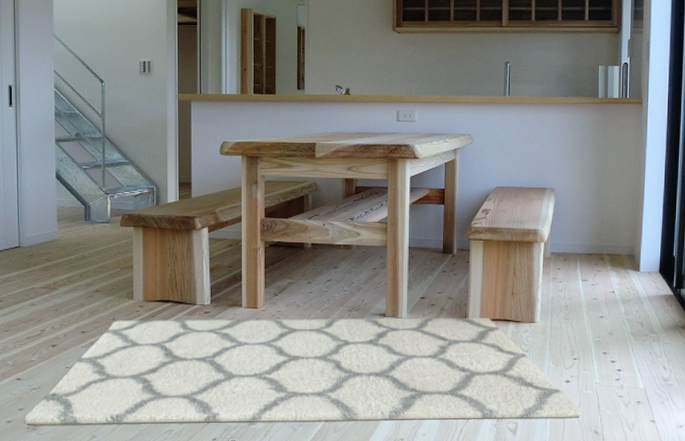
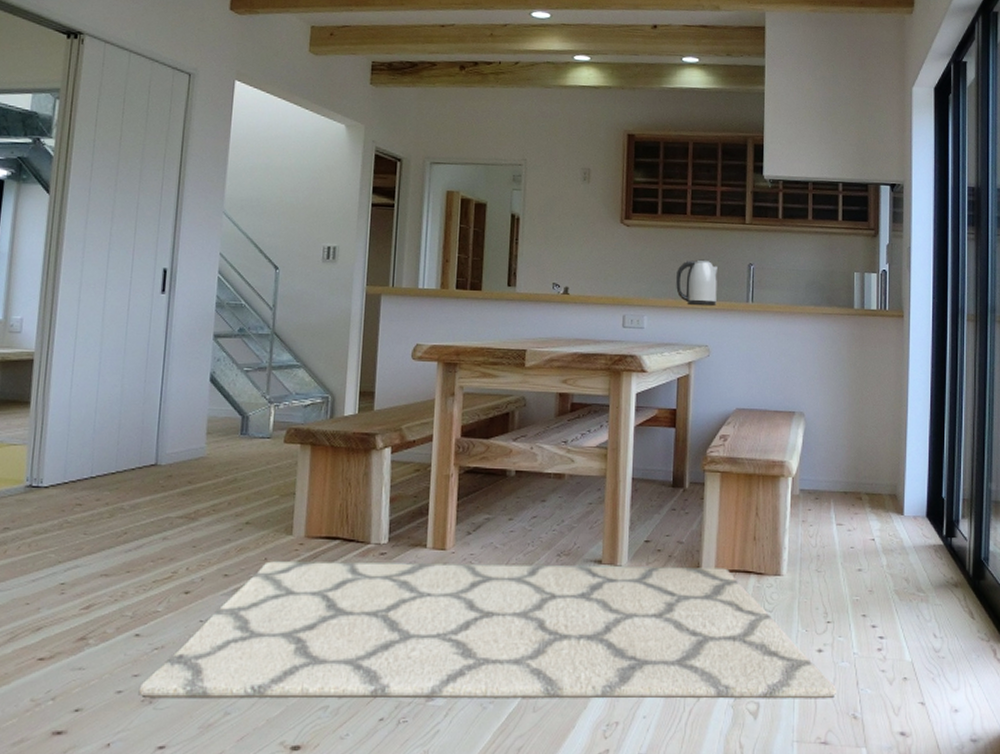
kettle: none [442,60,478,101] -> present [676,259,718,307]

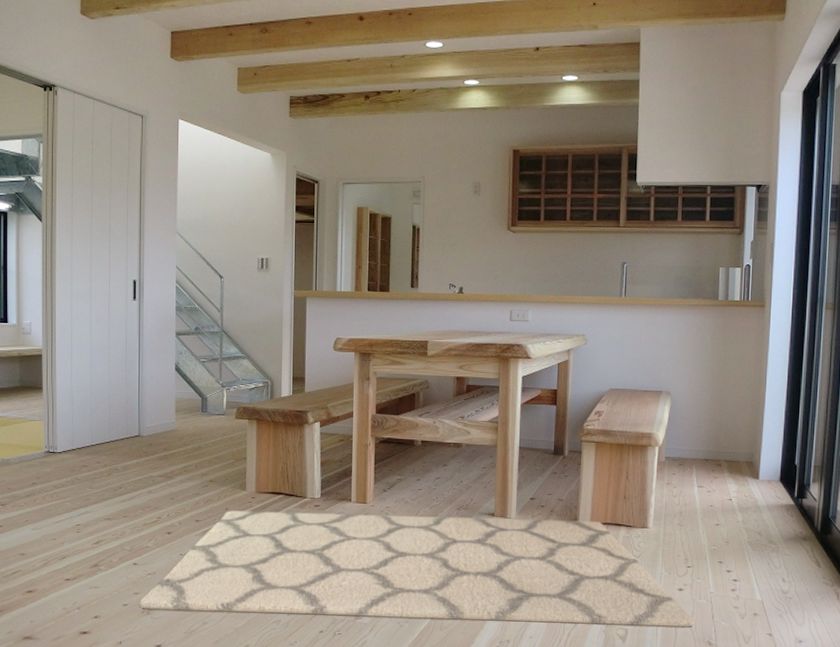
kettle: present [676,259,718,307] -> none [557,260,594,301]

